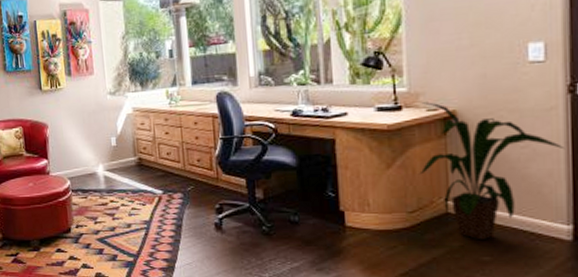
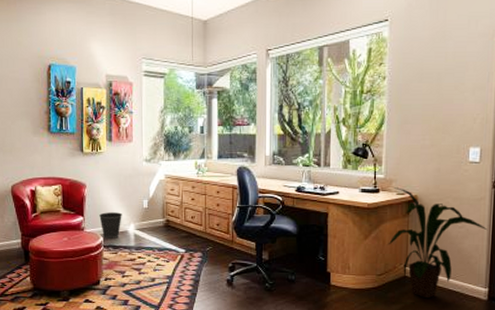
wastebasket: none [64,152,89,183] -> present [99,212,122,240]

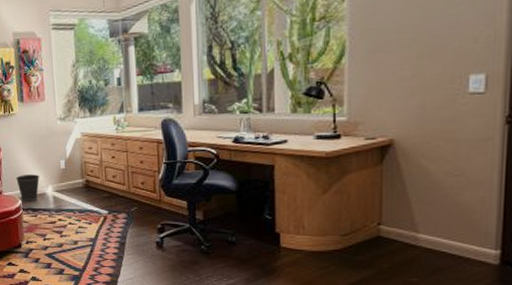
house plant: present [388,187,488,299] -> none [354,131,499,263]

